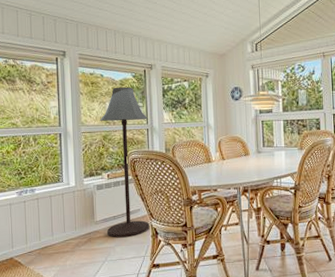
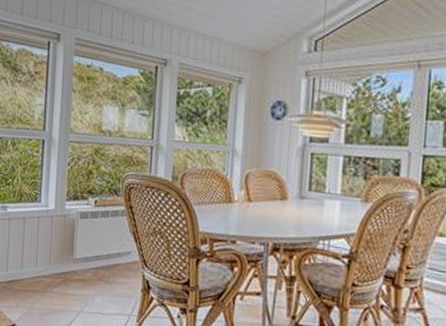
floor lamp: present [99,87,150,238] -> none [86,86,154,286]

